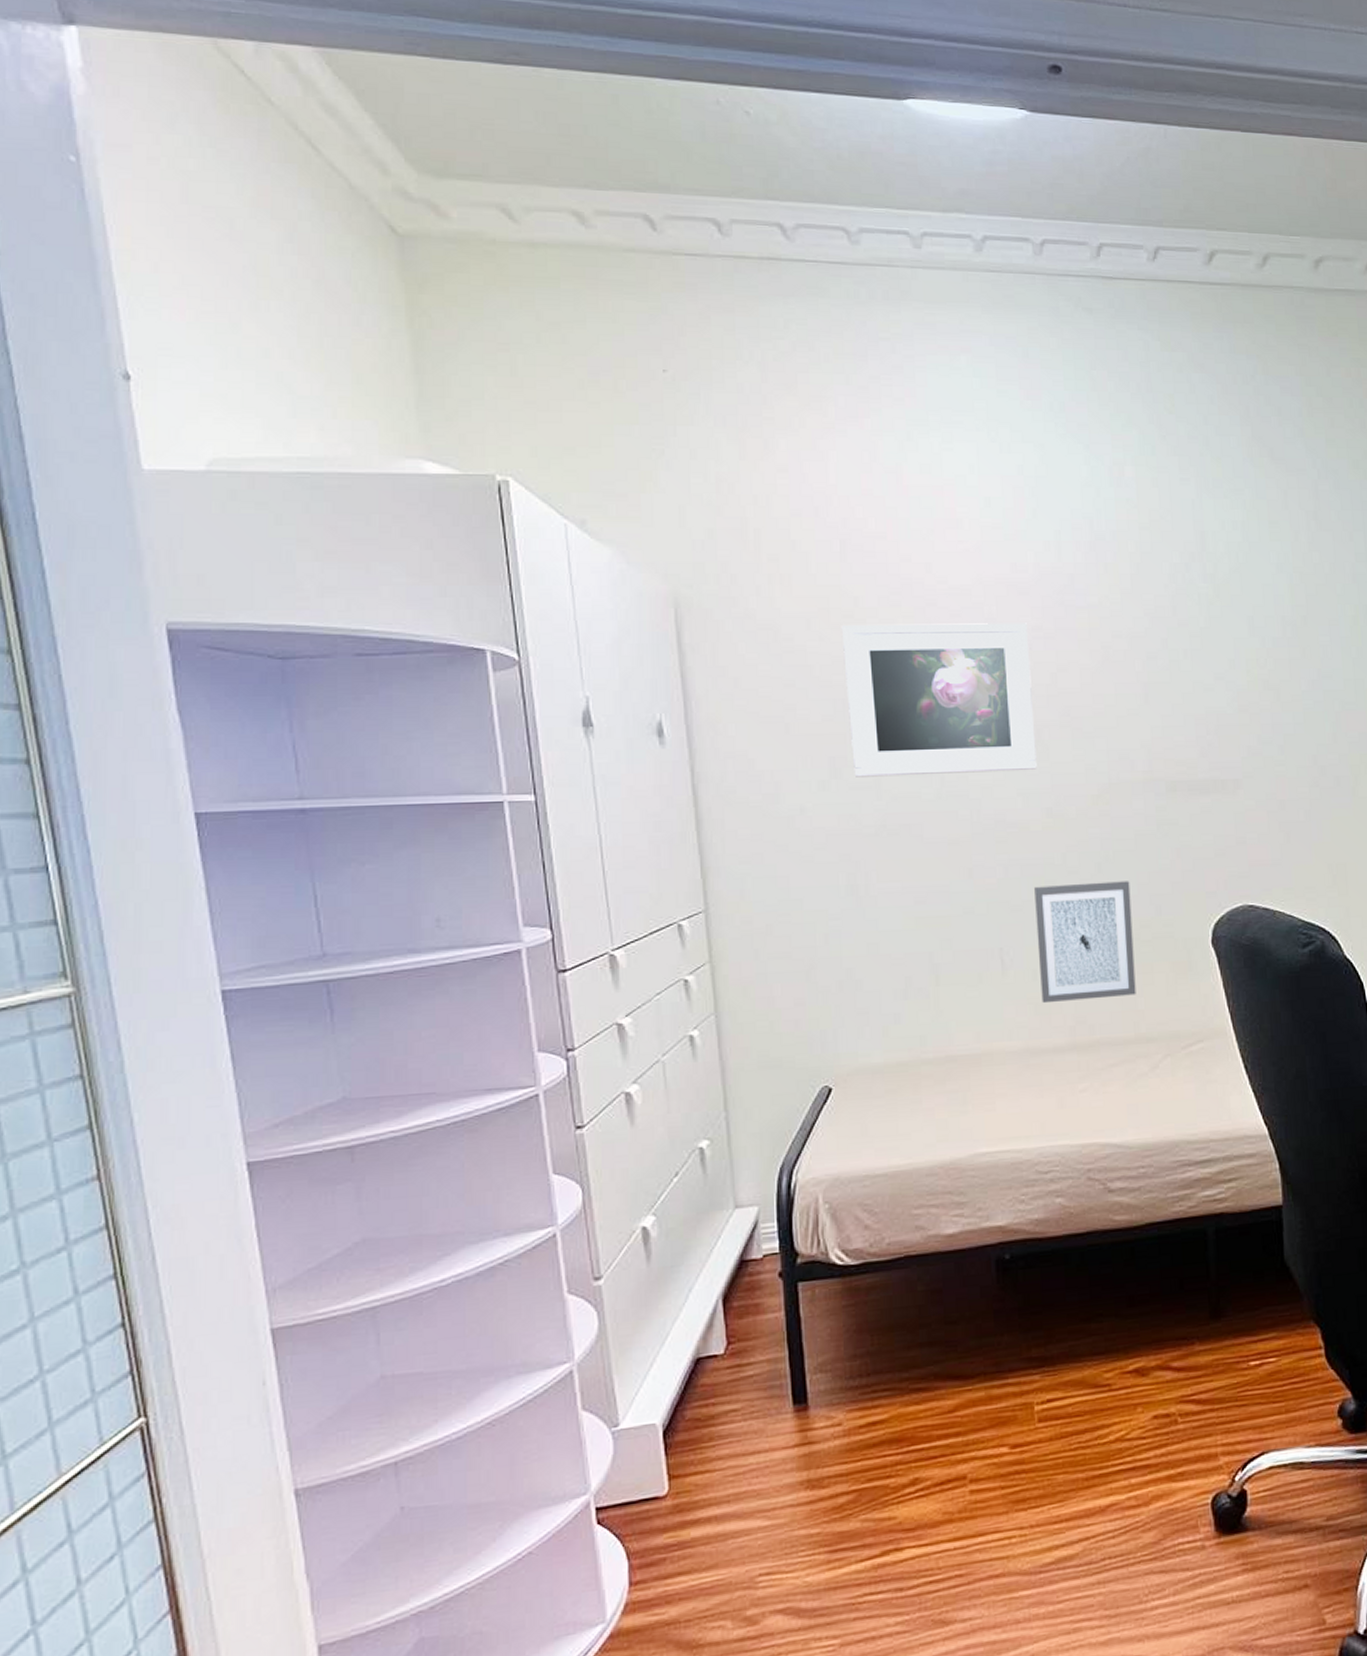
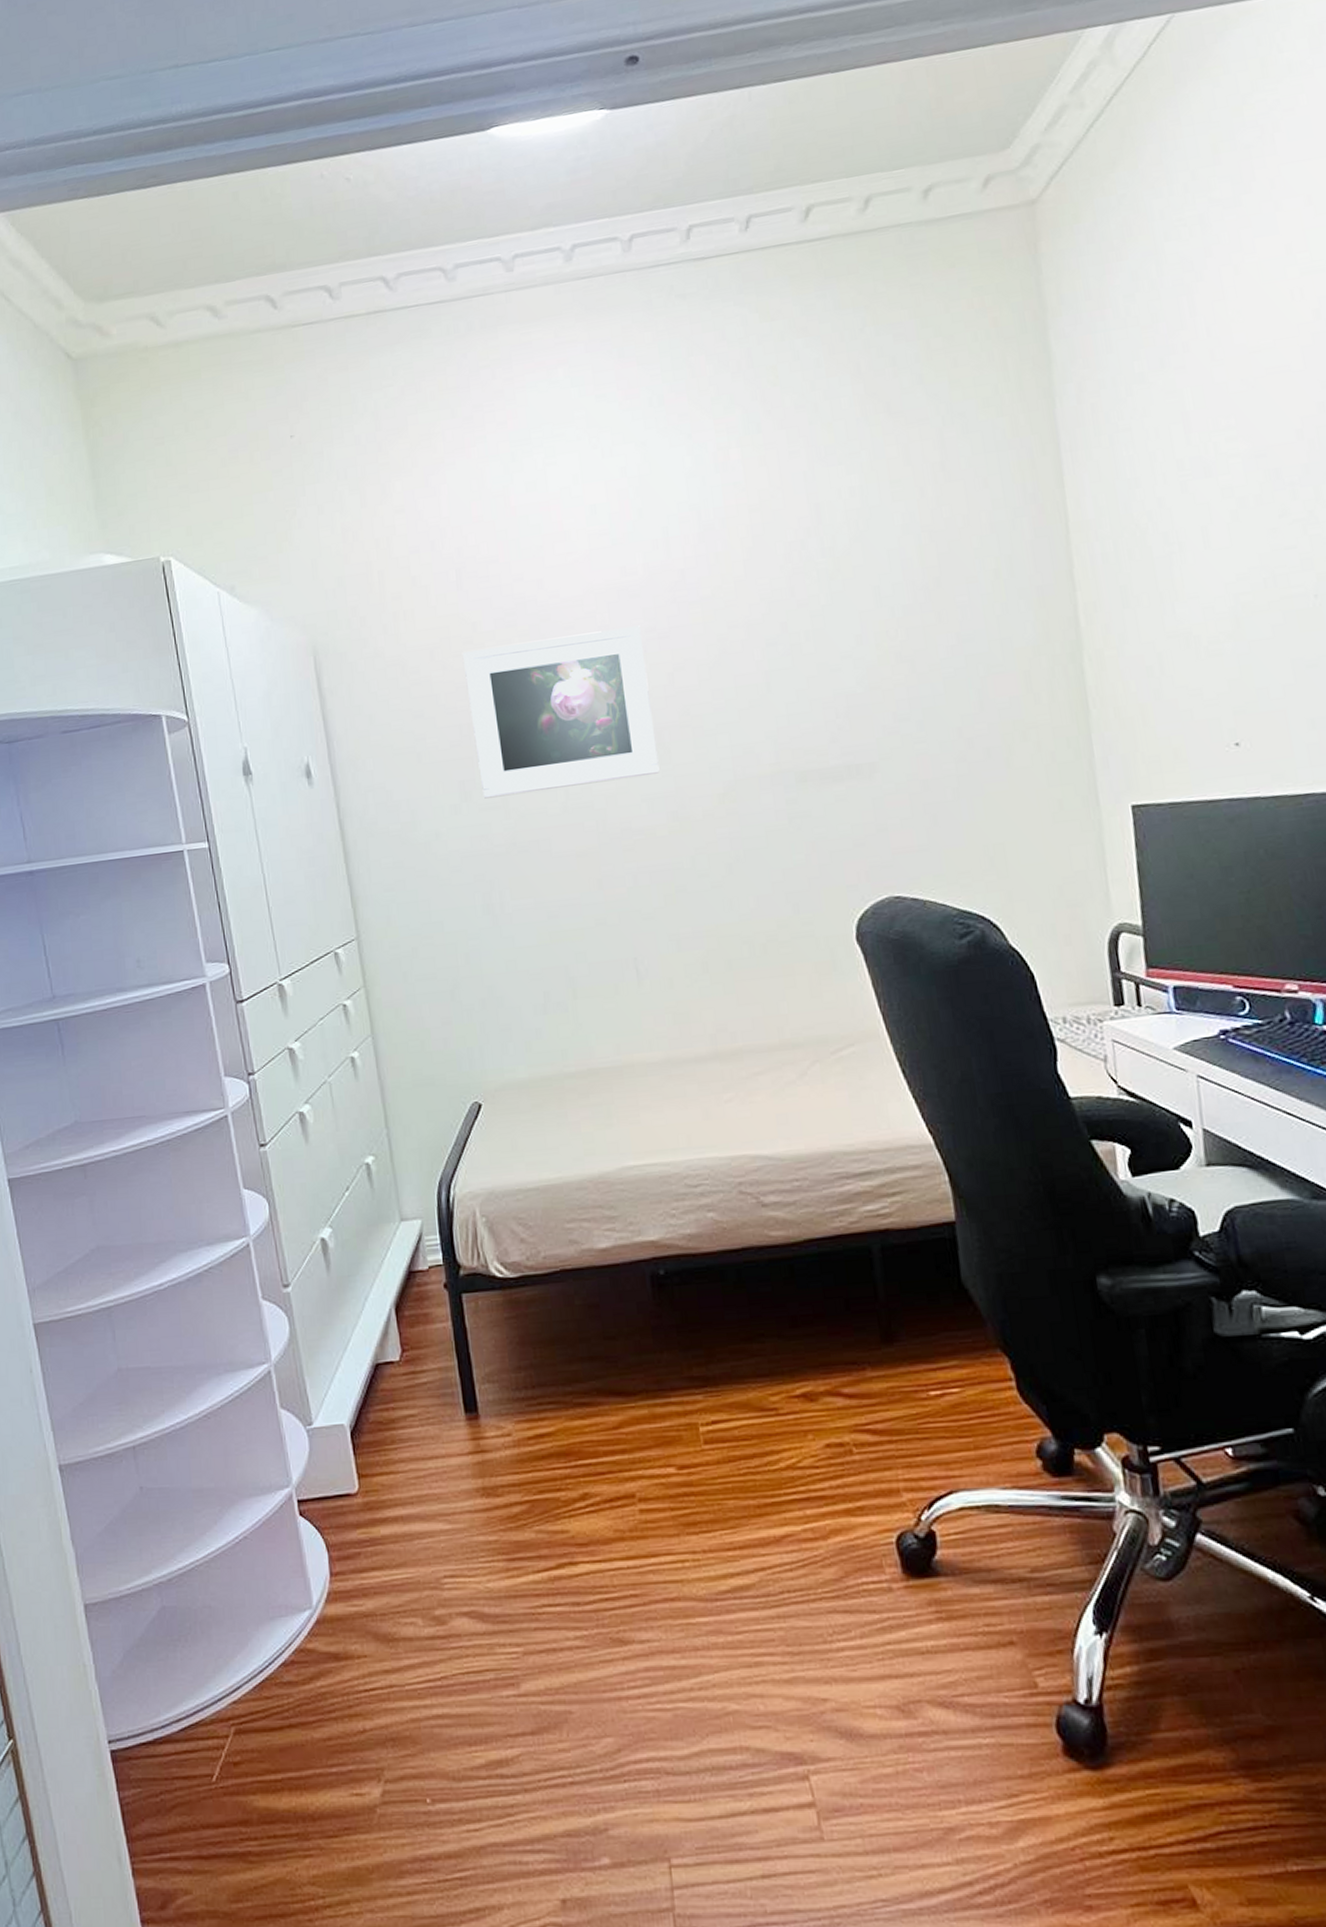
wall art: present [1034,881,1136,1004] -> none [665,880,778,1012]

